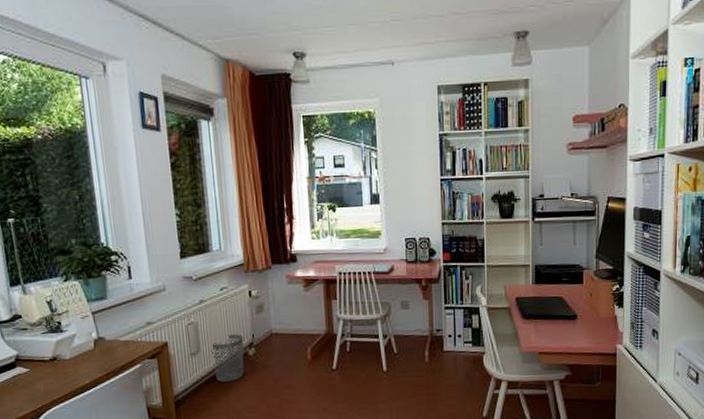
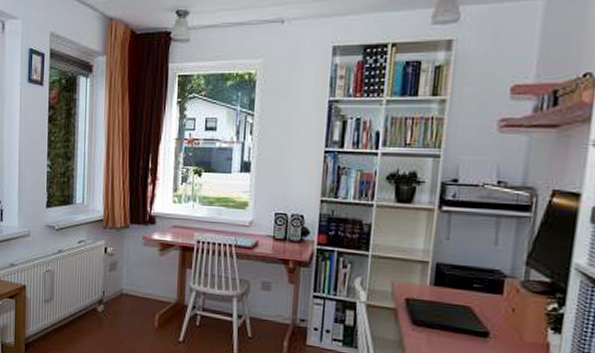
wastebasket: present [211,333,244,383] -> none [63,287,95,334]

